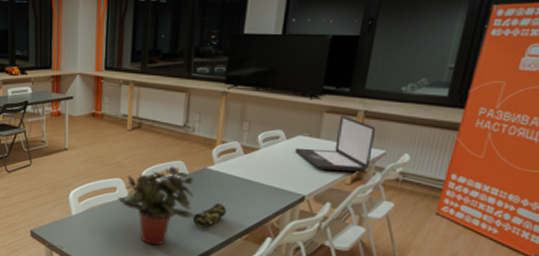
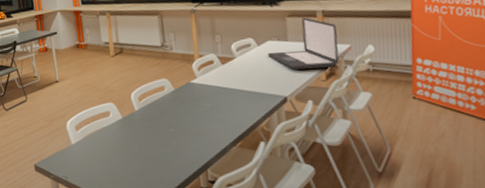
potted plant: present [118,166,195,246] -> none [112,85,188,164]
pencil case: present [192,202,227,229] -> none [186,114,217,141]

